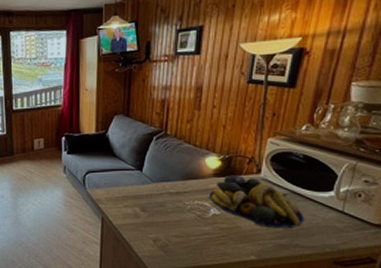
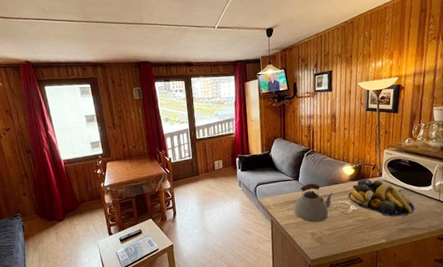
kettle: none [134,175,188,225] -> present [294,183,333,223]

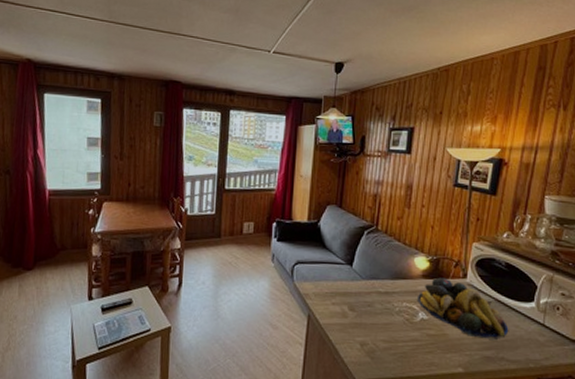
kettle: present [294,183,333,223] -> none [342,272,397,328]

